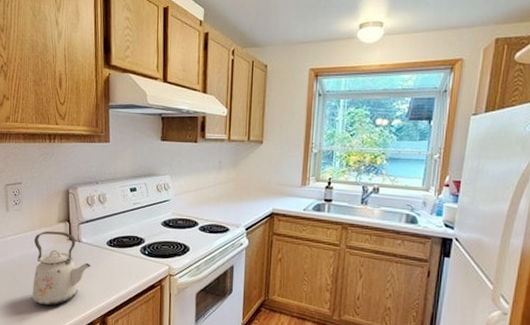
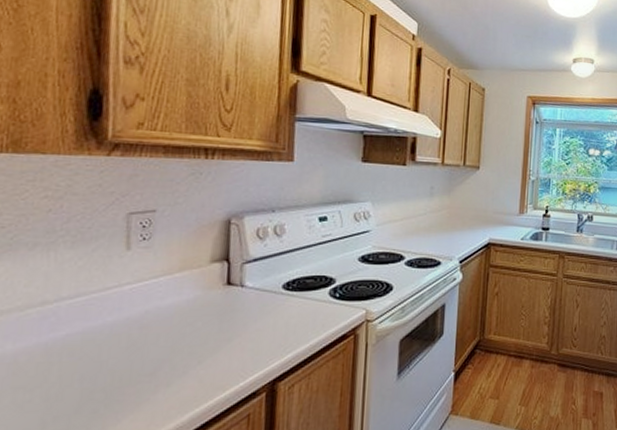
kettle: present [32,231,91,306] -> none [160,274,257,378]

